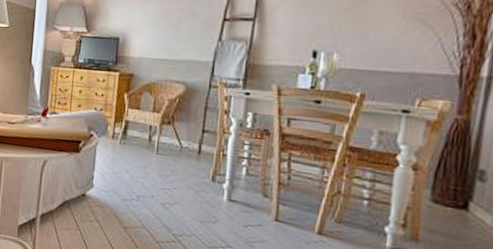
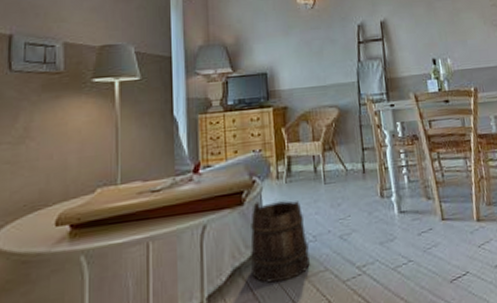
bucket: none [77,153,131,225] -> present [250,200,310,283]

